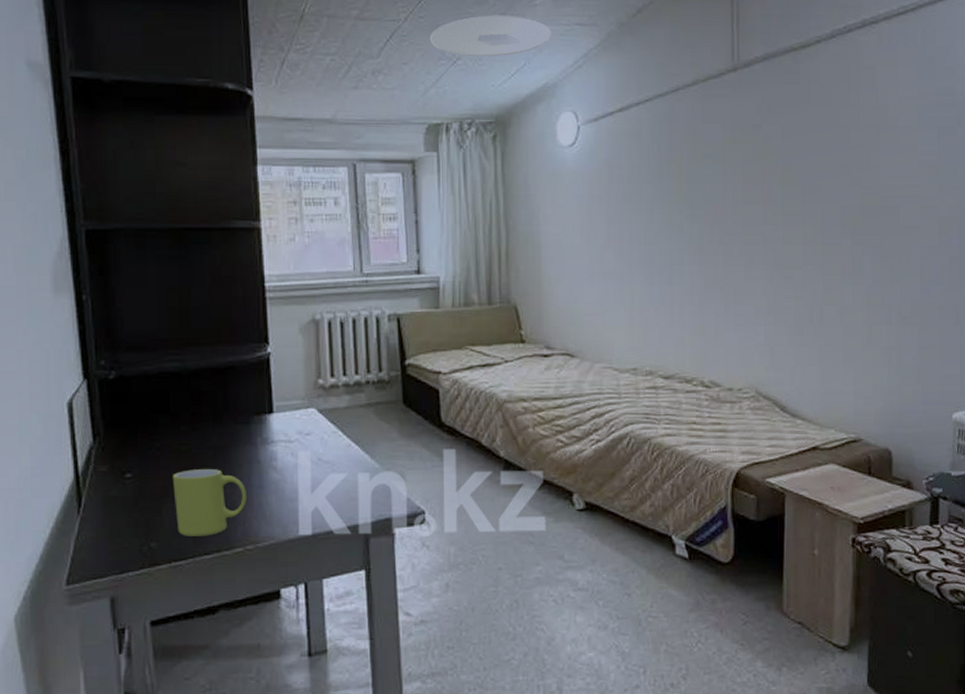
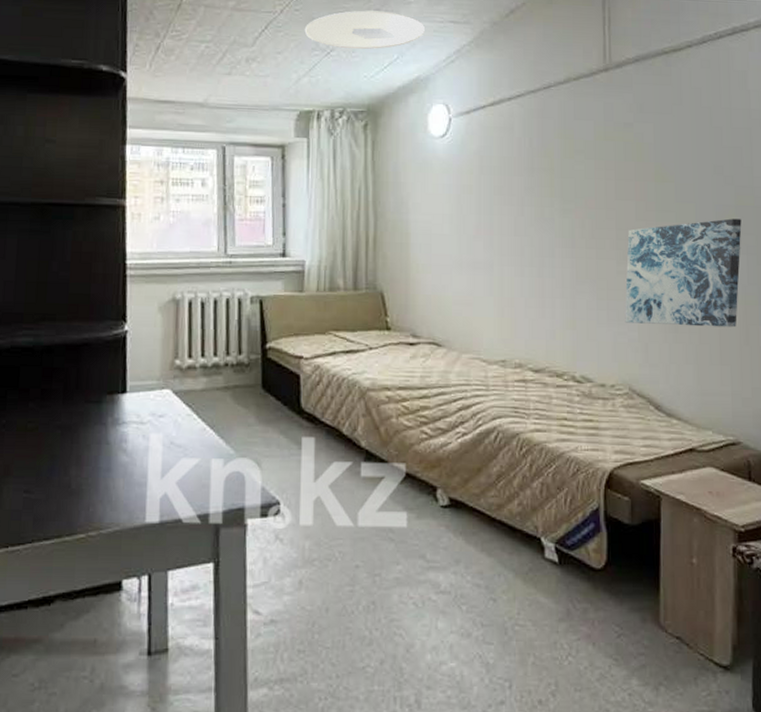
mug: present [172,469,247,536] -> none [16,449,93,520]
wall art: none [752,219,867,329] -> present [625,218,742,328]

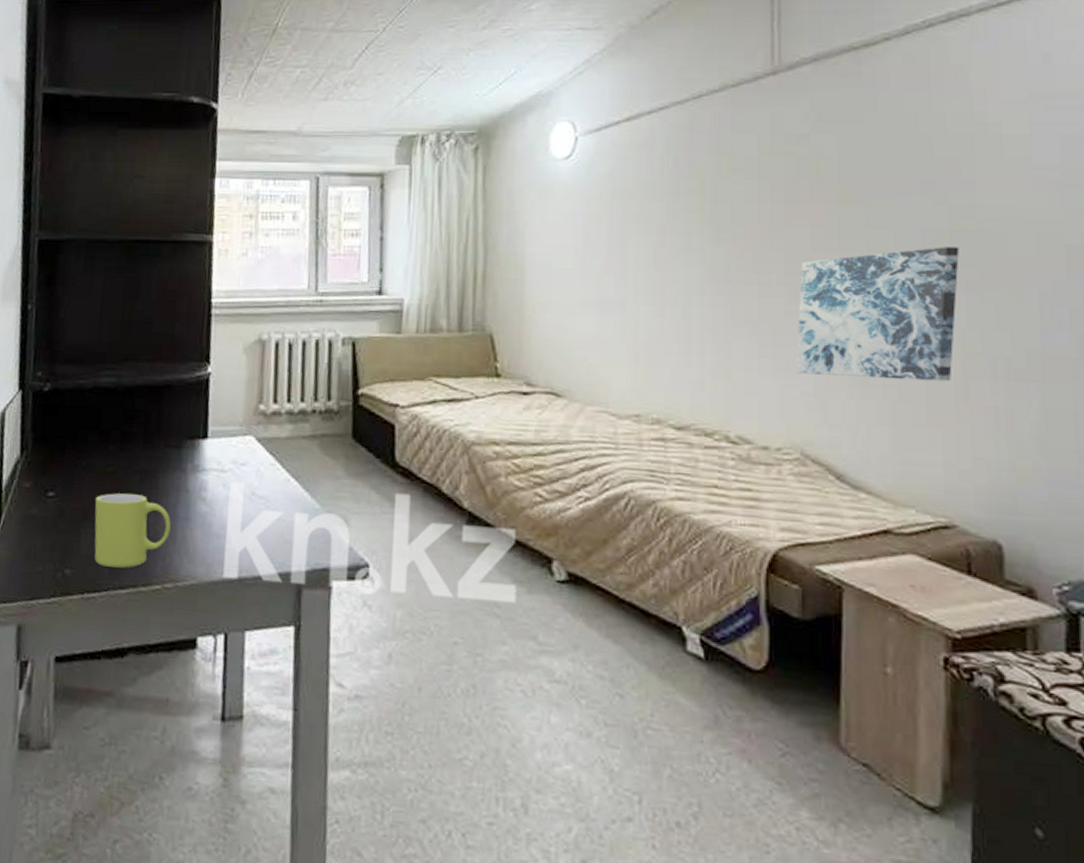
mug: none [16,449,93,520] -> present [94,493,171,568]
ceiling light: present [304,10,426,50] -> none [409,22,549,66]

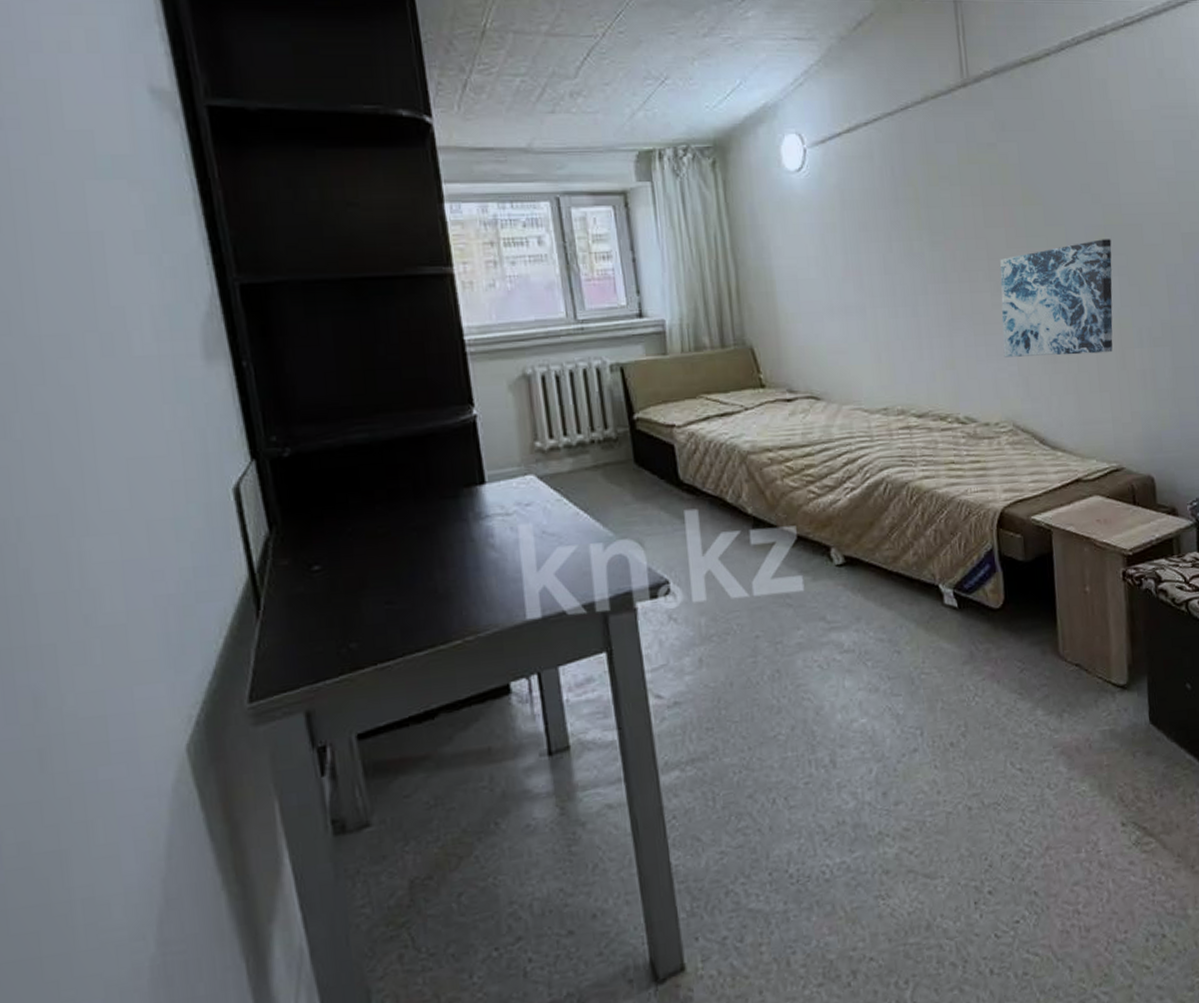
mug: present [94,493,171,568] -> none [369,552,462,633]

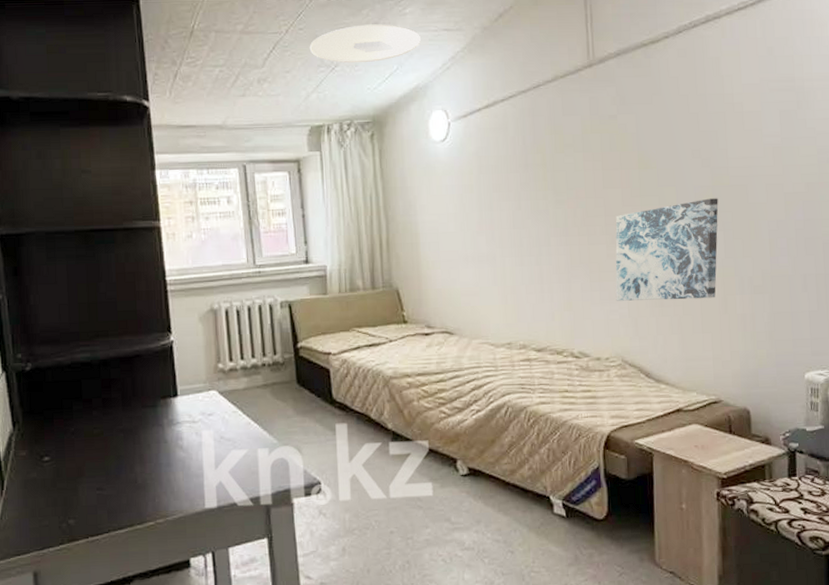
ceiling light: none [632,29,768,76] -> present [309,24,422,64]

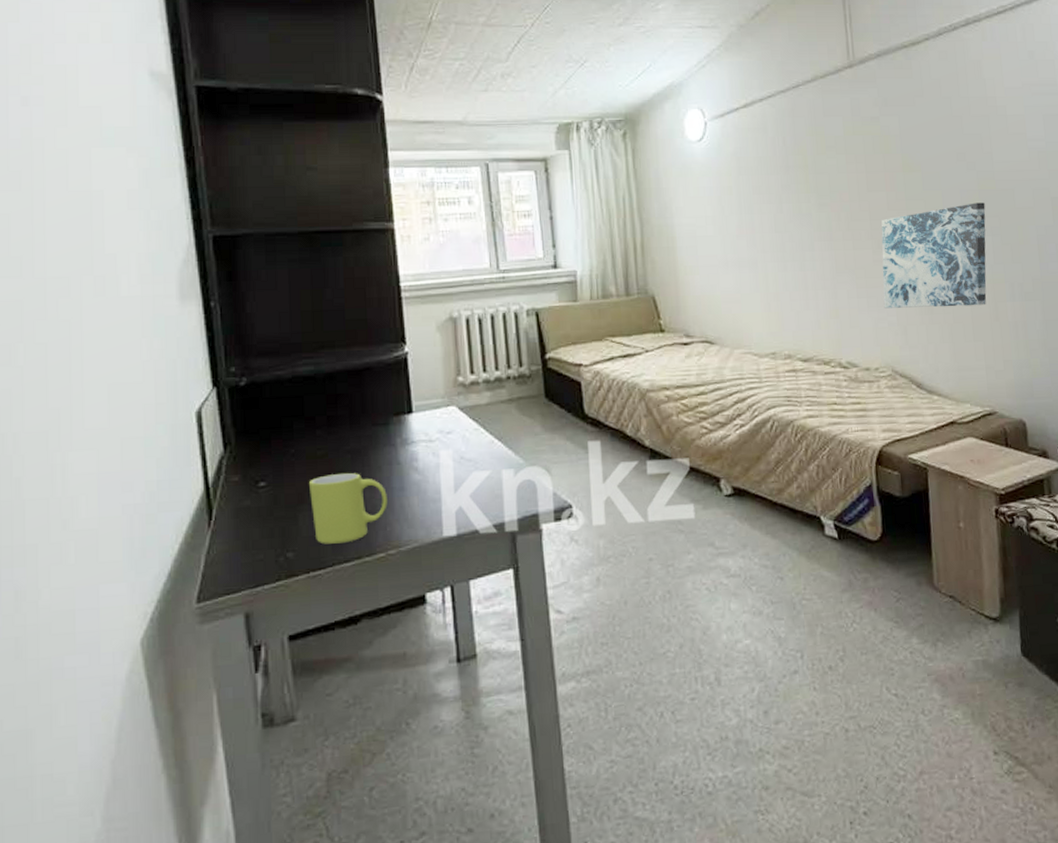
mug: none [86,450,156,513] -> present [308,473,387,544]
ceiling light: present [309,24,422,64] -> none [556,20,676,59]

